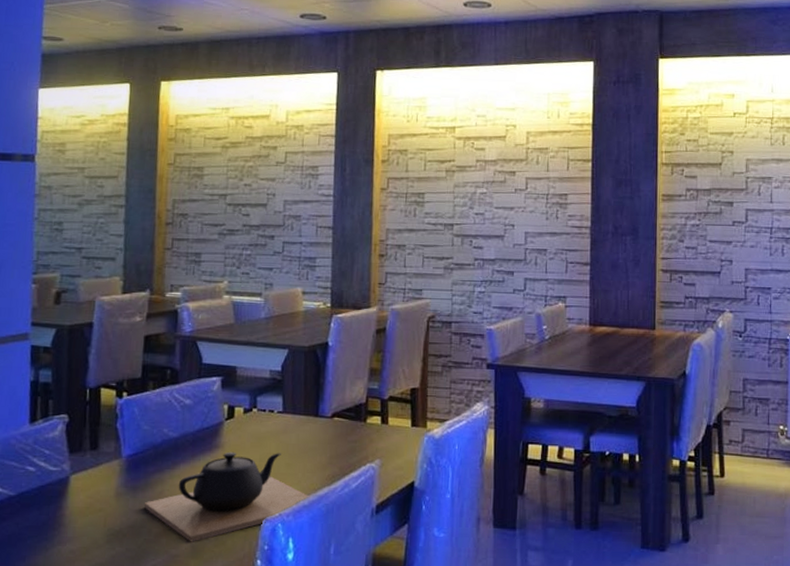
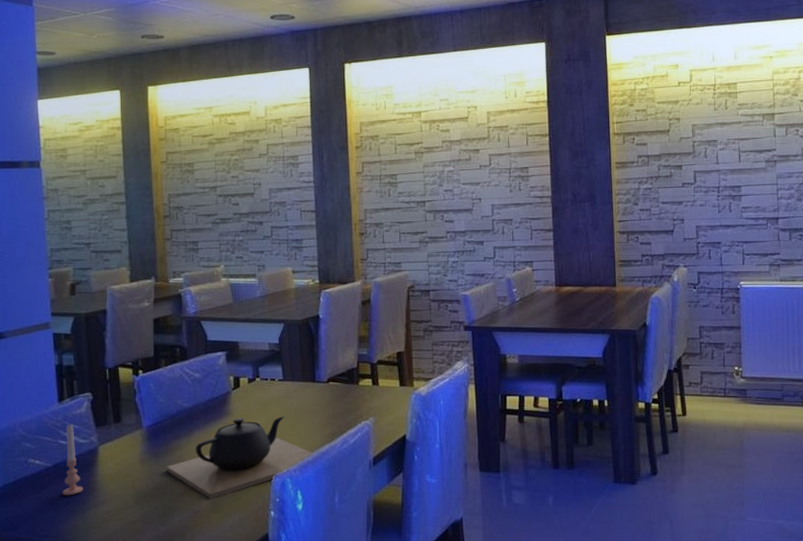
candle: none [25,448,49,530] -> present [63,424,83,496]

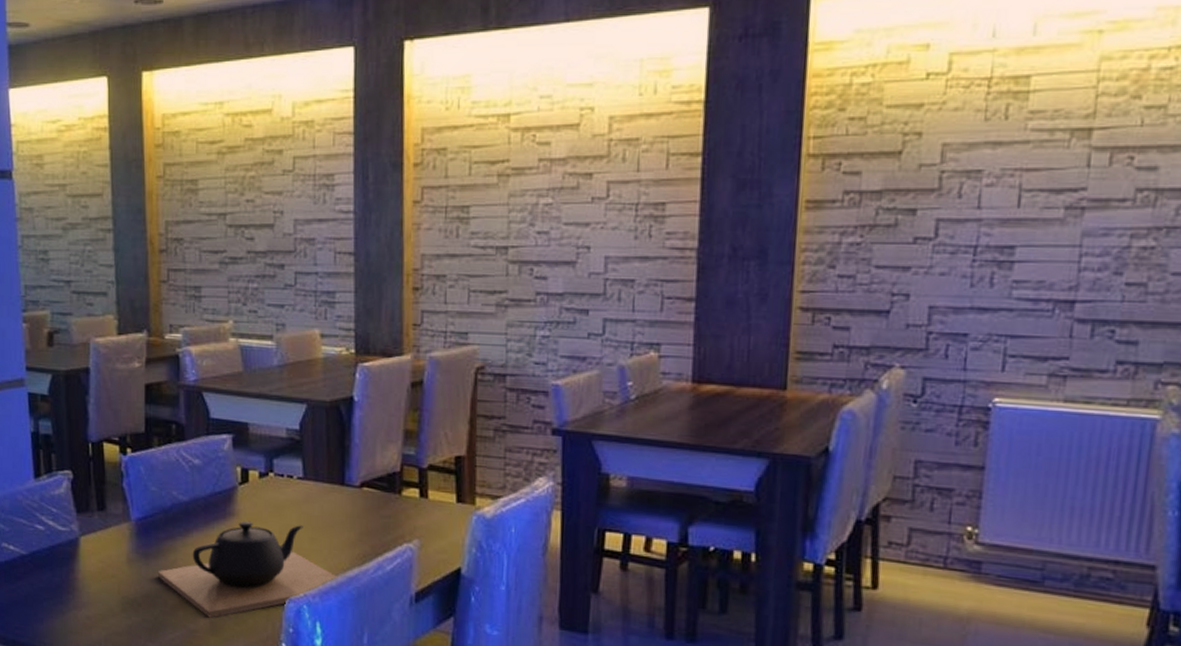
candle: present [63,424,83,496] -> none [39,506,62,592]

